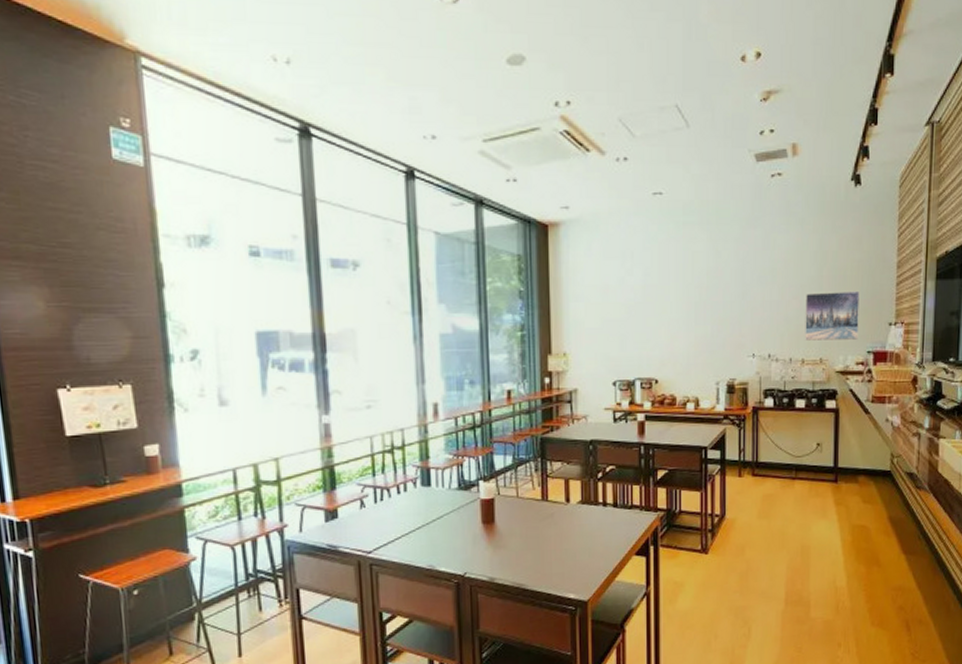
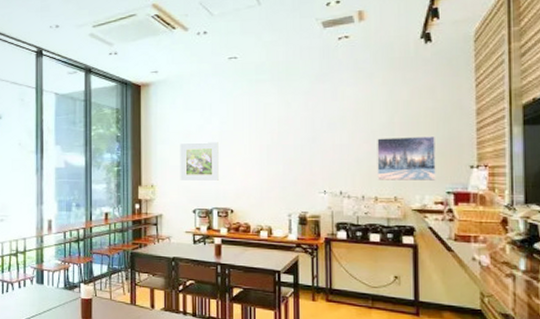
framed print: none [597,299,642,347] -> present [180,142,219,182]

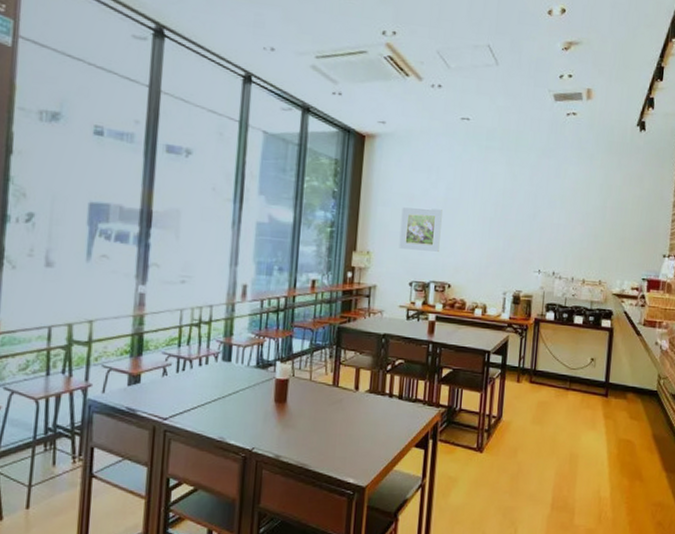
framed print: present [377,135,436,182] -> none [586,220,639,268]

